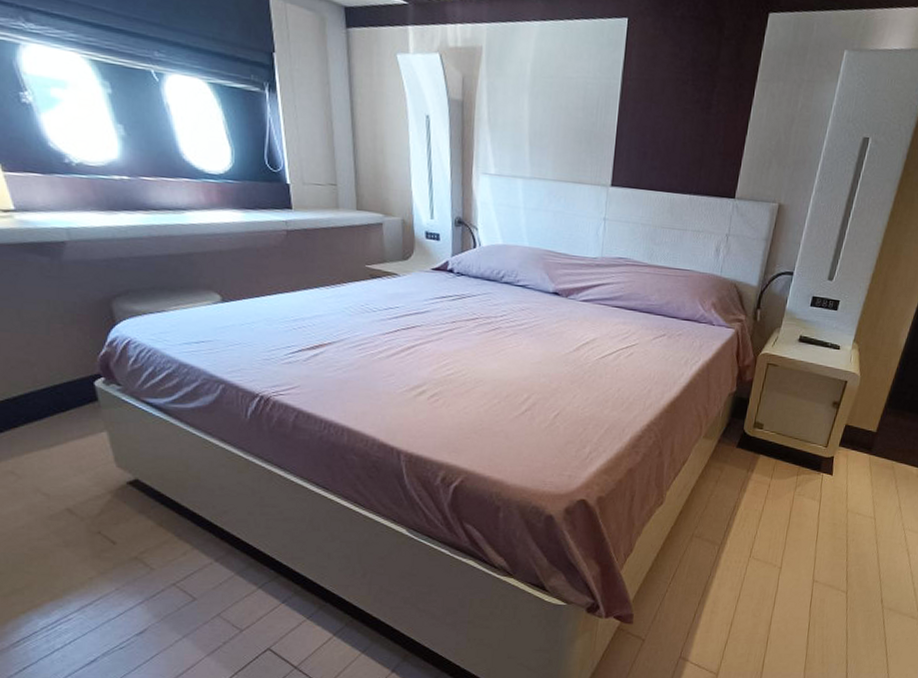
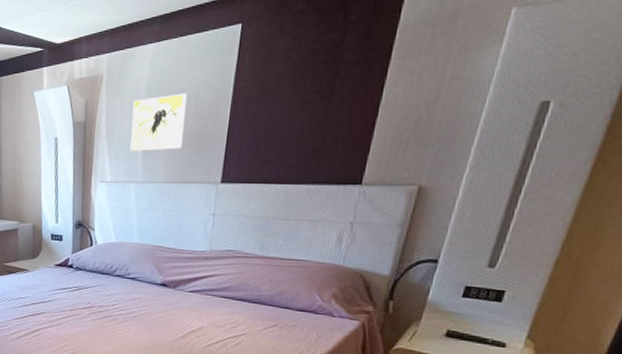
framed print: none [515,83,575,145] -> present [130,93,187,151]

